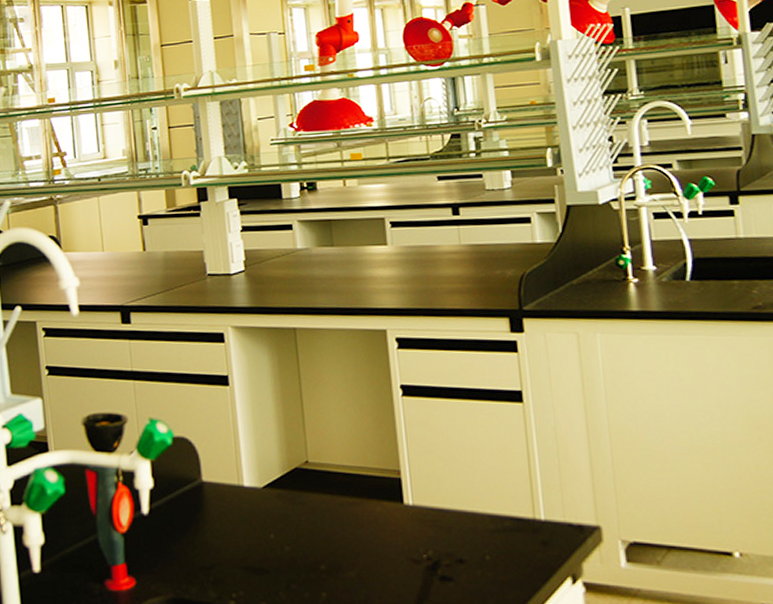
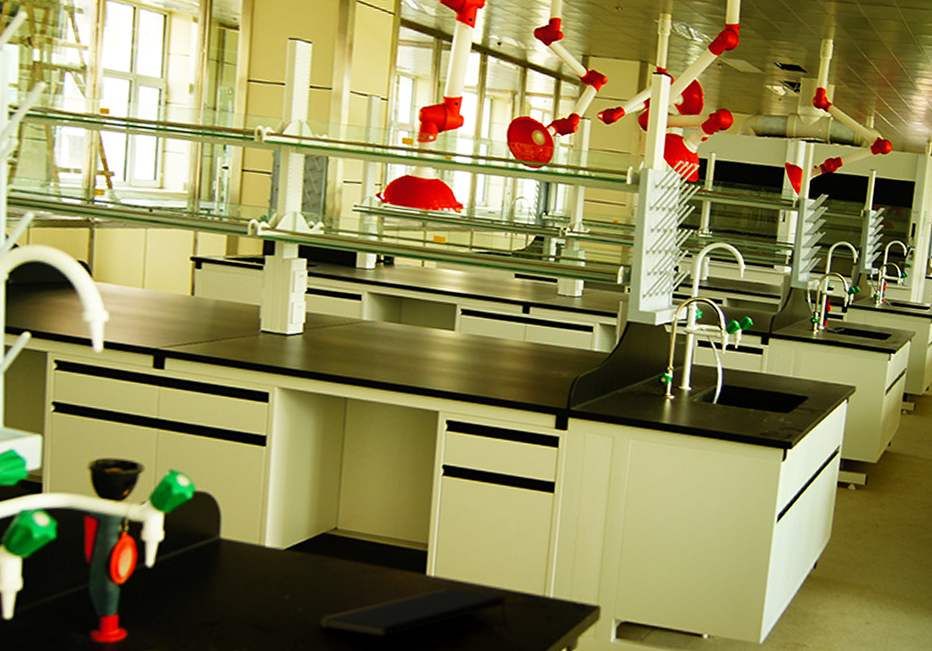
notepad: none [305,517,497,574] -> present [318,588,506,638]

